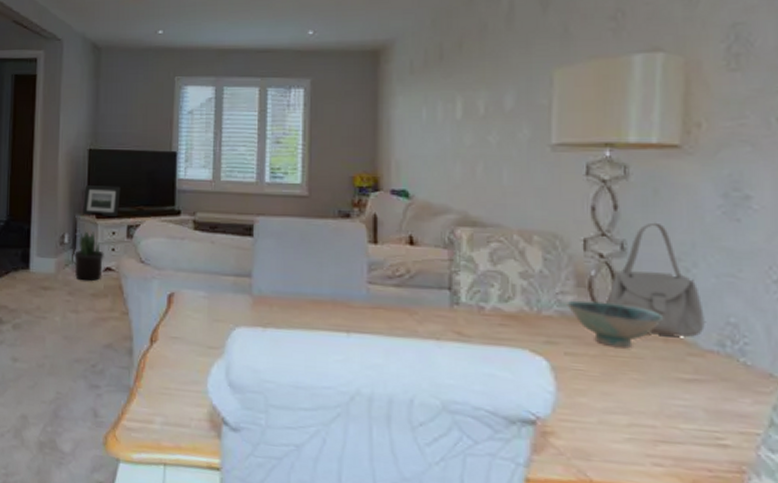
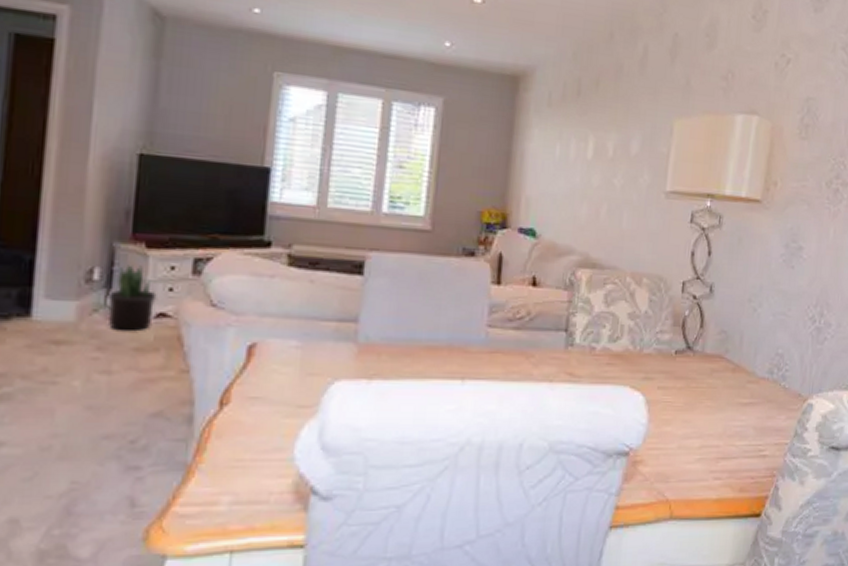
picture frame: present [83,185,121,217] -> none [125,203,187,246]
bowl: present [565,300,664,347] -> none [662,338,735,379]
handbag: present [606,222,705,338] -> none [694,267,762,368]

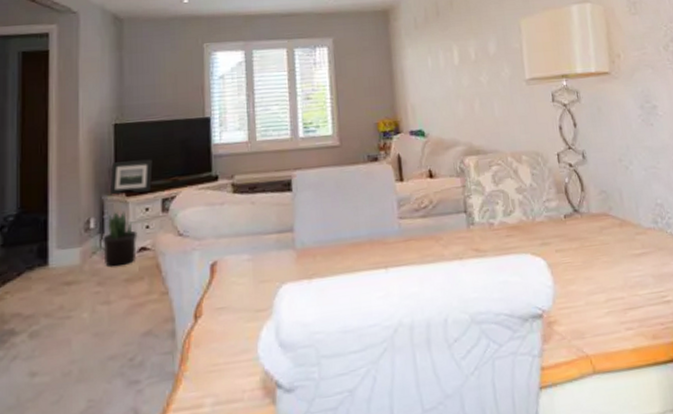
picture frame: none [125,203,187,246] -> present [110,159,153,195]

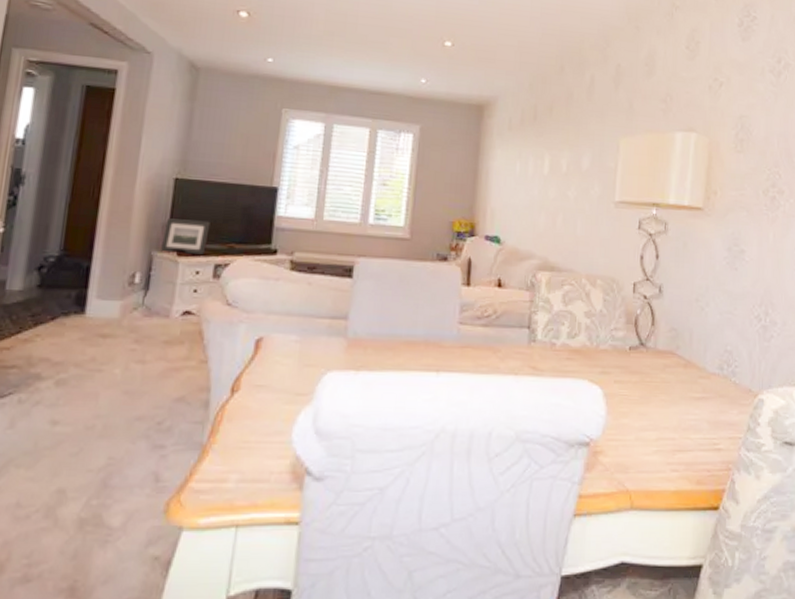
planter: present [103,211,138,266] -> none [144,270,184,327]

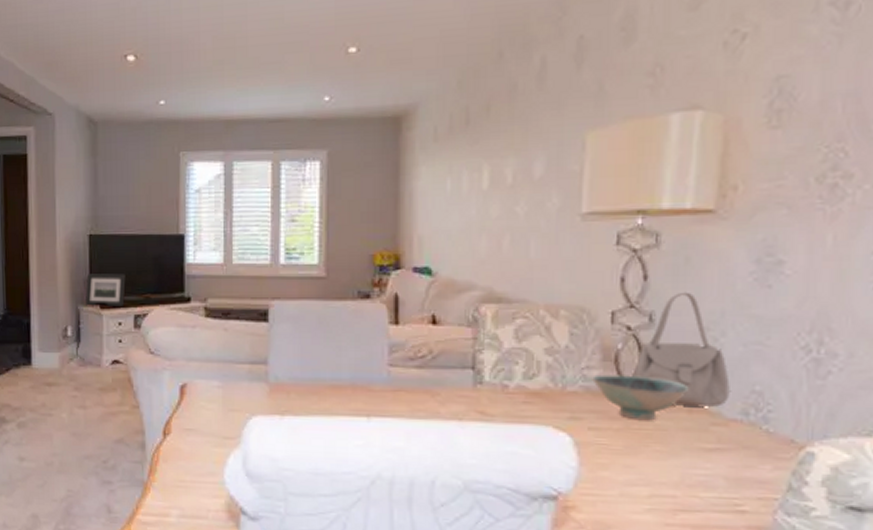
bowl: none [617,335,685,374] -> present [590,374,690,420]
handbag: none [646,270,711,364] -> present [632,292,730,408]

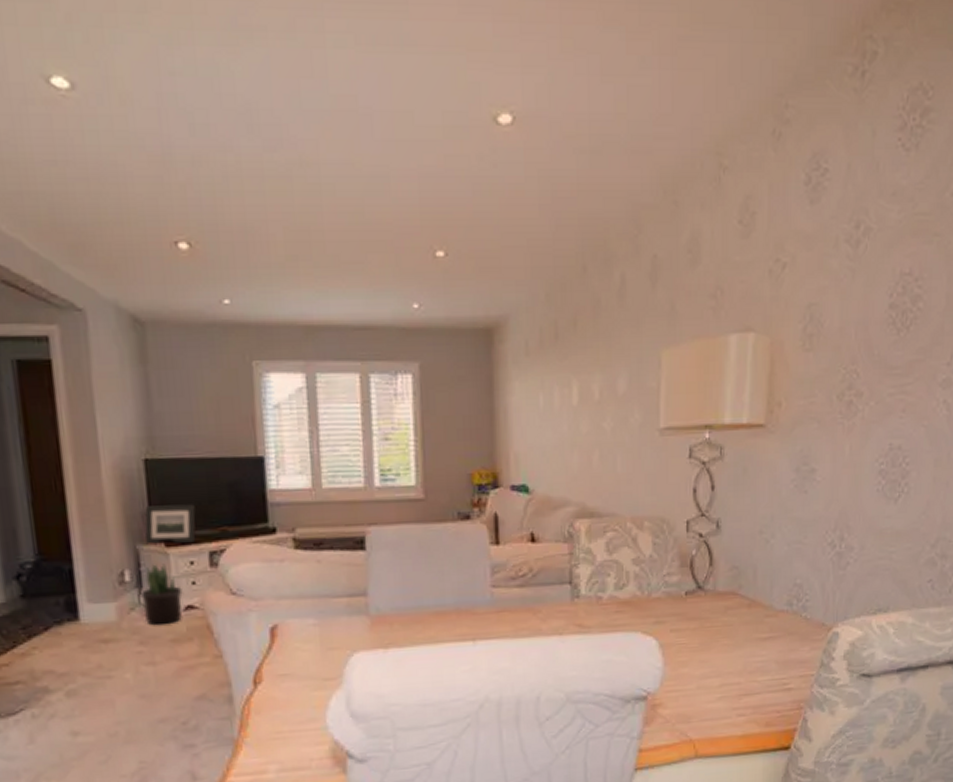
planter: none [79,323,111,375] -> present [141,563,183,625]
bowl: present [590,374,690,420] -> none [671,578,749,618]
handbag: present [632,292,730,408] -> none [704,499,778,603]

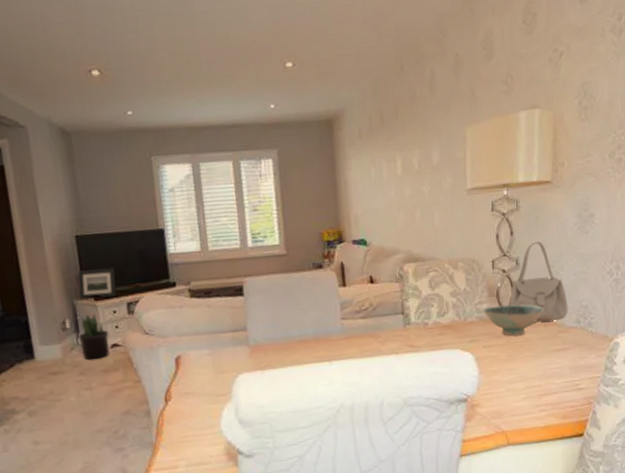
bowl: none [671,578,749,618] -> present [482,304,544,336]
handbag: none [704,499,778,603] -> present [508,241,568,322]

